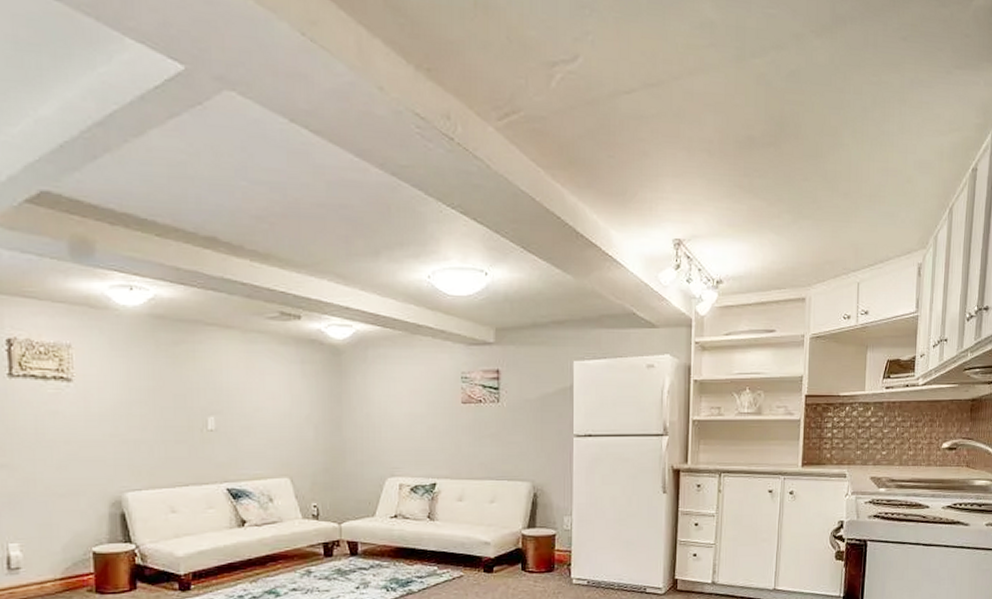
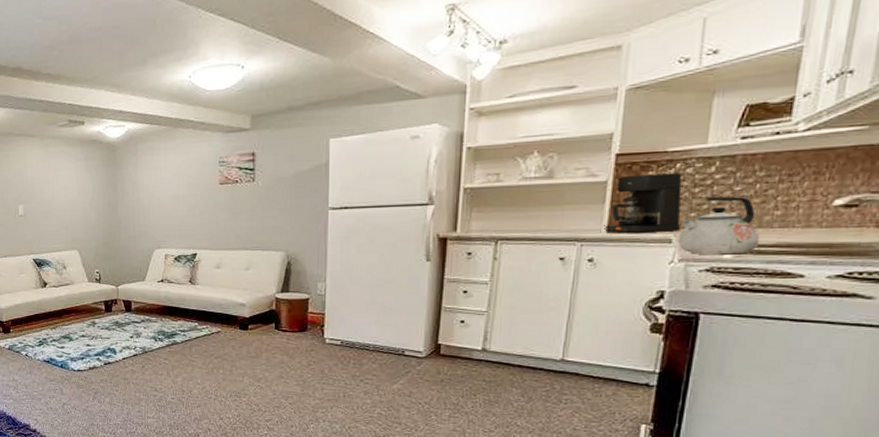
coffee maker: none [800,415,851,469] -> present [605,173,682,234]
kettle: none [850,437,901,489] -> present [678,196,760,255]

